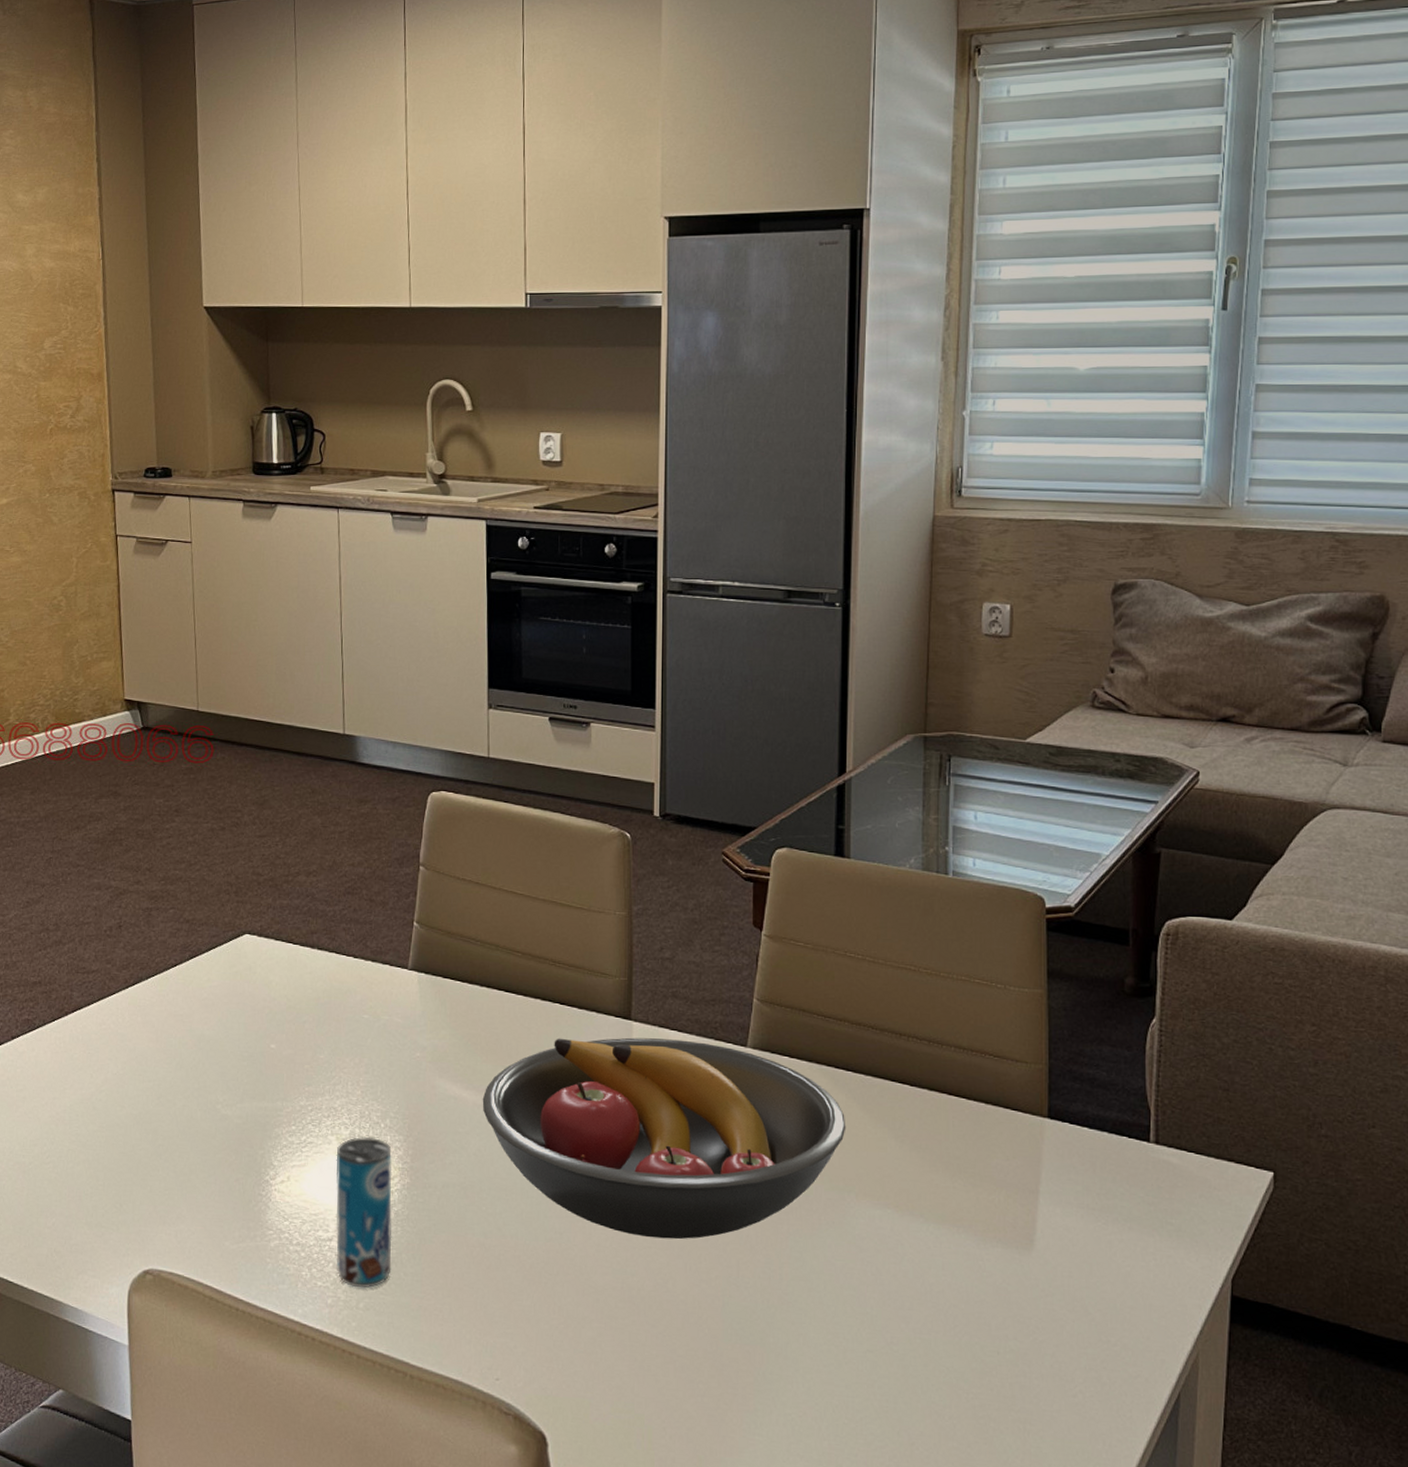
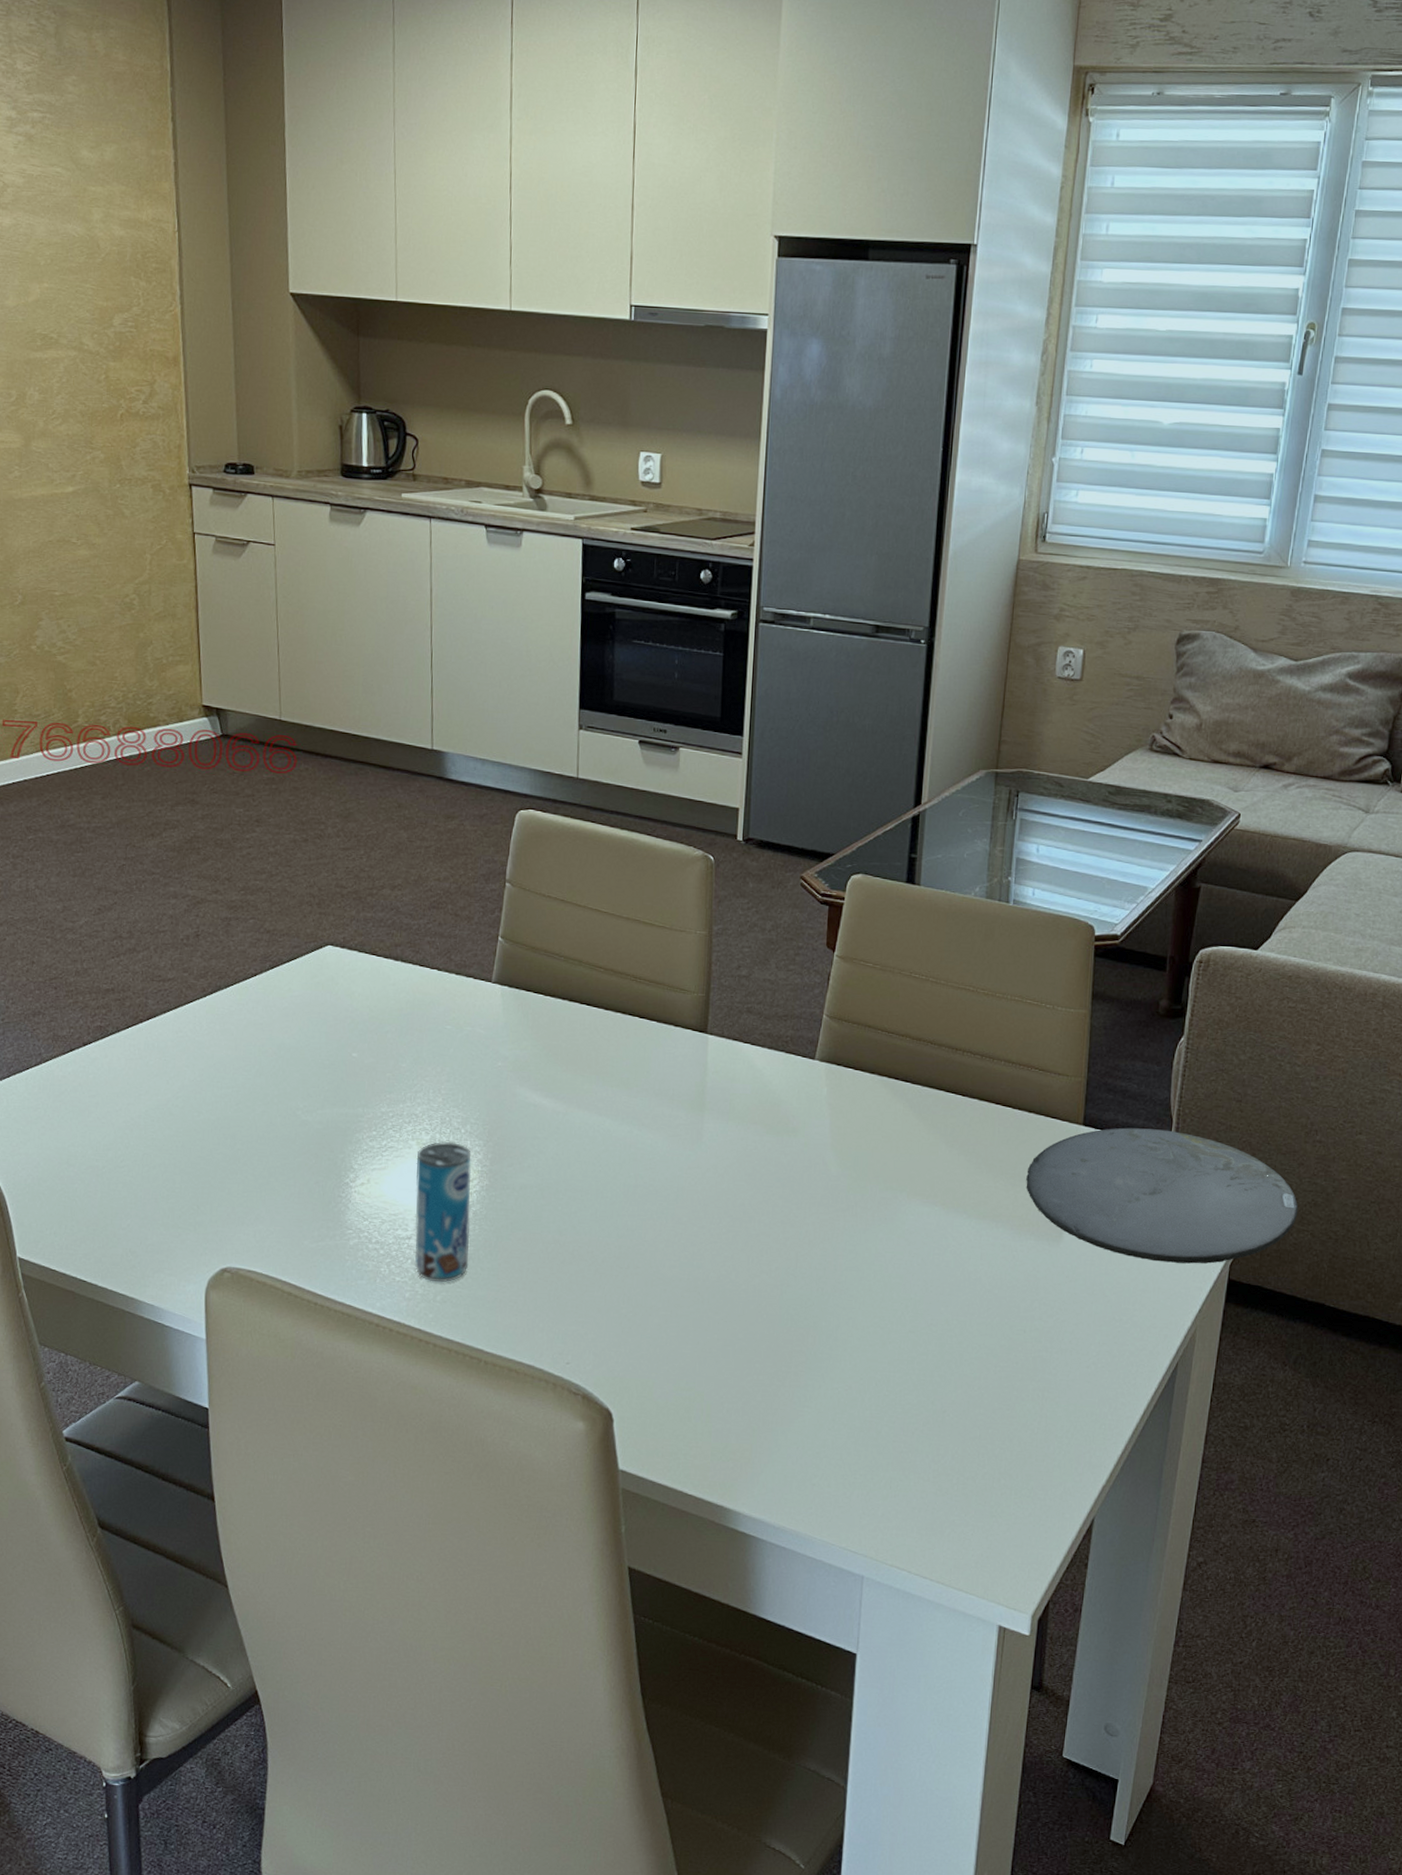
fruit bowl: present [482,1037,846,1240] -> none [561,1049,902,1235]
plate: none [988,1120,1308,1277] -> present [1026,1127,1299,1264]

